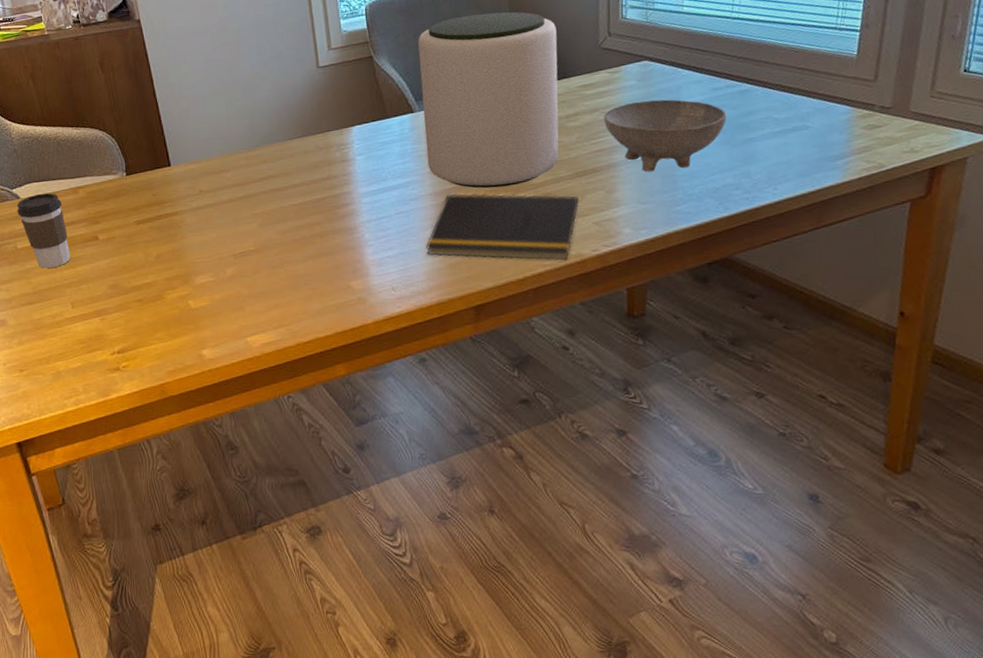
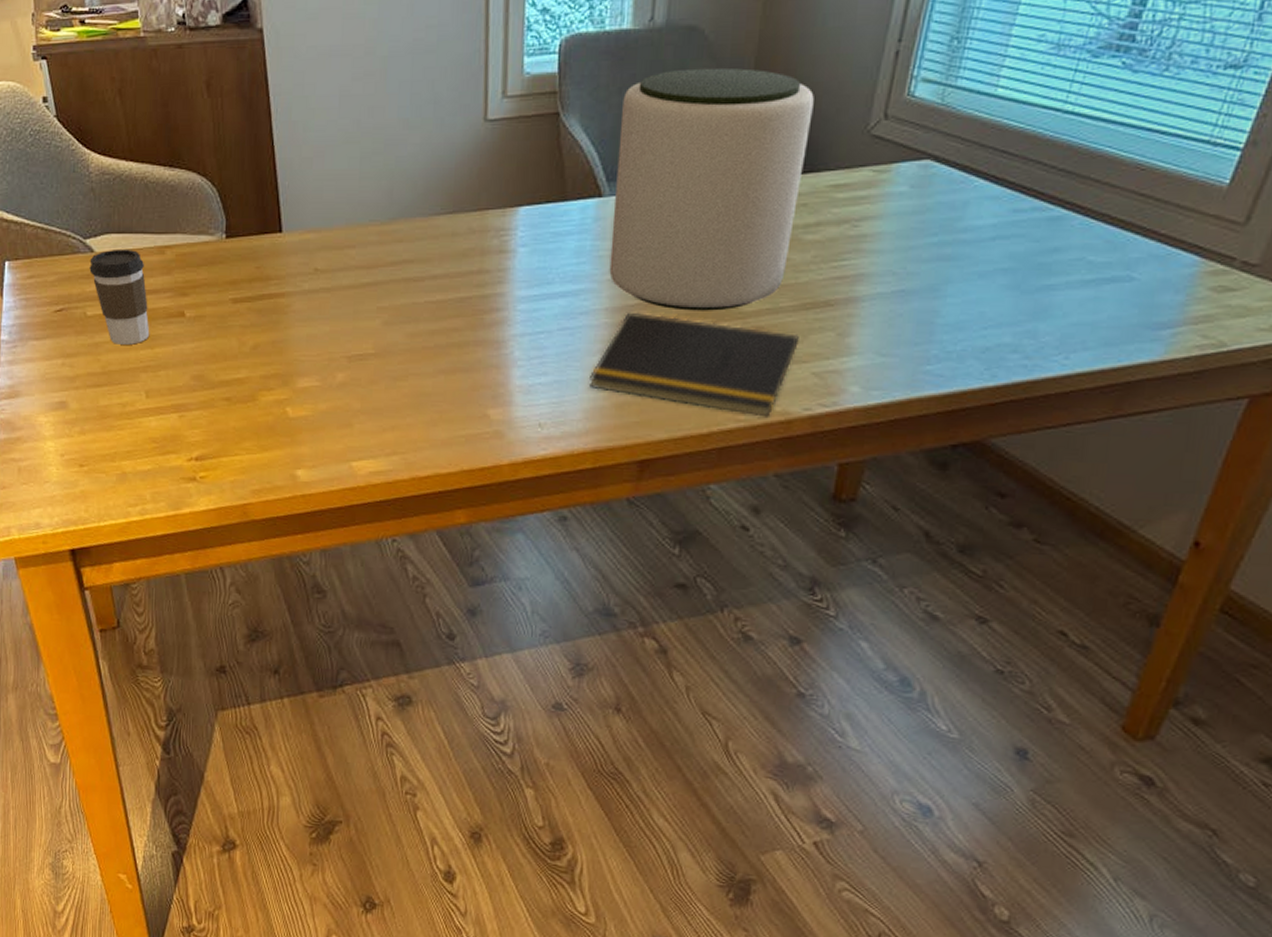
bowl: present [603,99,727,173] -> none [853,216,1024,316]

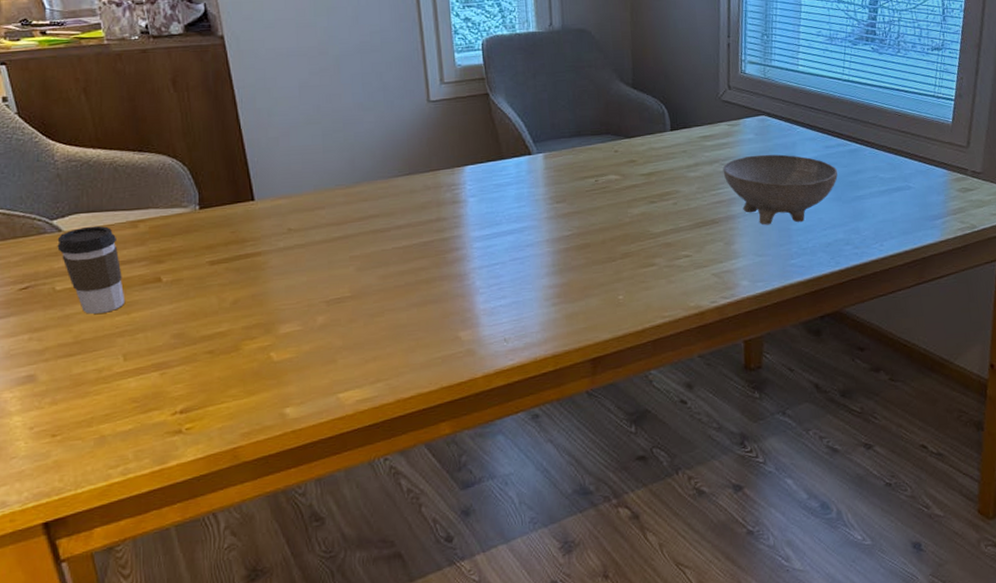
notepad: present [589,312,799,417] -> none [541,240,699,312]
plant pot: present [609,67,814,311] -> none [537,57,679,236]
bowl: none [853,216,1024,316] -> present [722,154,838,226]

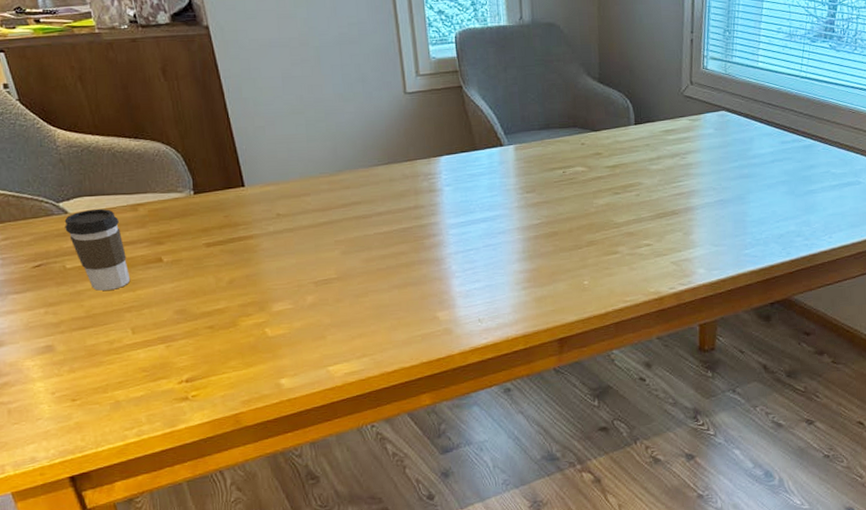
bowl: present [722,154,838,226] -> none [683,148,793,217]

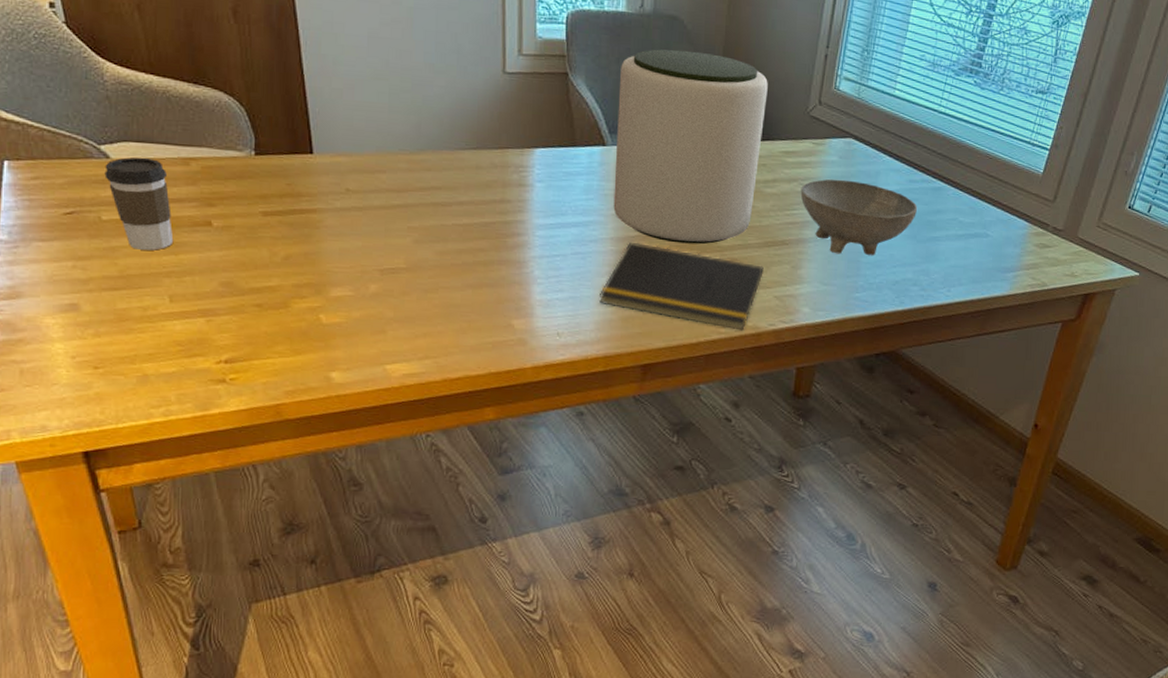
plant pot: none [508,52,643,225] -> present [613,49,768,245]
notepad: none [513,229,659,297] -> present [599,242,764,331]
bowl: none [683,148,793,217] -> present [800,178,918,256]

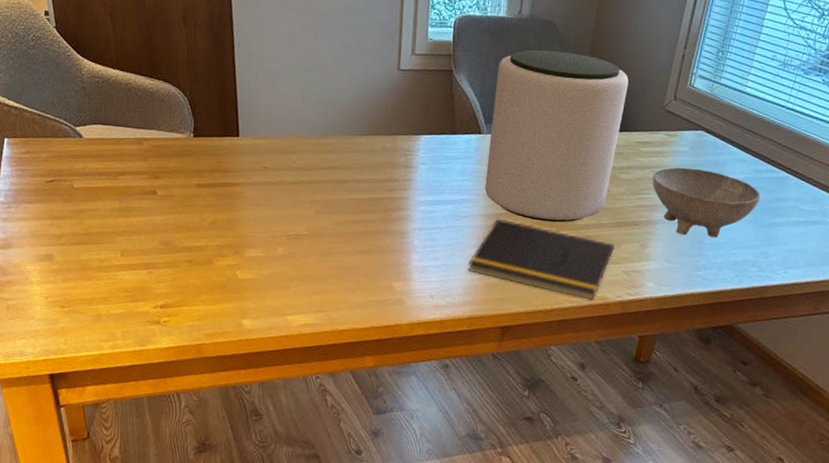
coffee cup: present [104,157,174,250] -> none [78,137,127,213]

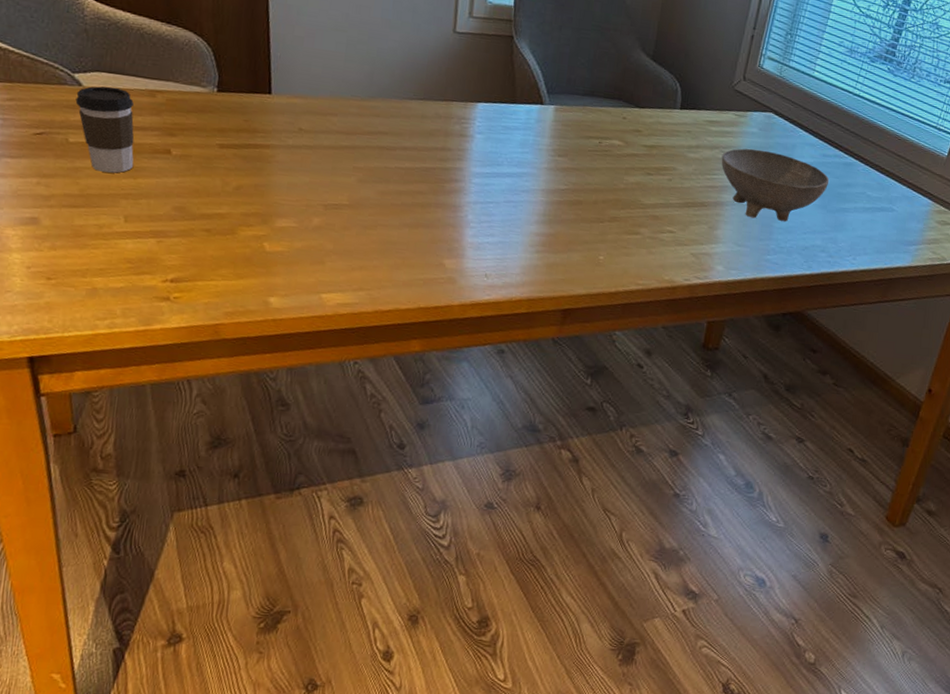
coffee cup: none [78,137,127,213] -> present [75,86,134,173]
notepad: present [468,218,615,301] -> none [527,194,683,284]
plant pot: present [485,49,629,223] -> none [546,20,698,201]

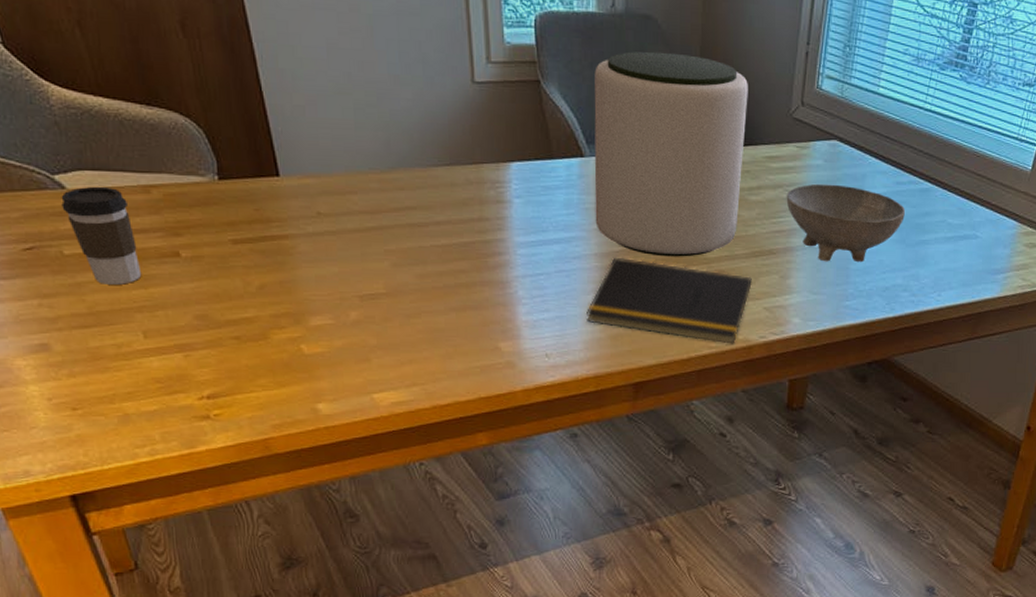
notepad: none [527,194,683,284] -> present [587,257,752,344]
plant pot: none [546,20,698,201] -> present [594,51,748,257]

